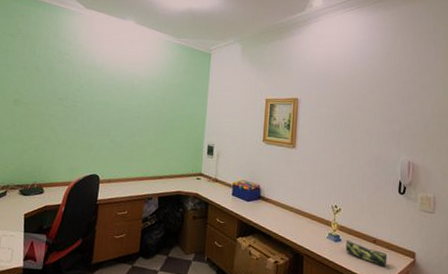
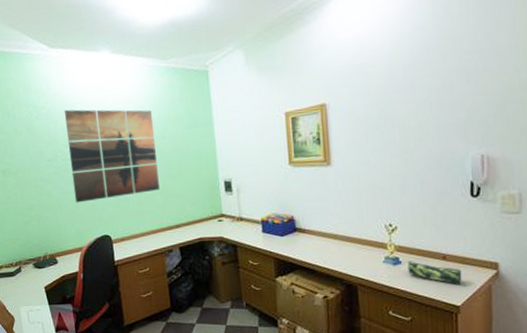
wall art: none [74,59,160,143] -> present [64,109,160,203]

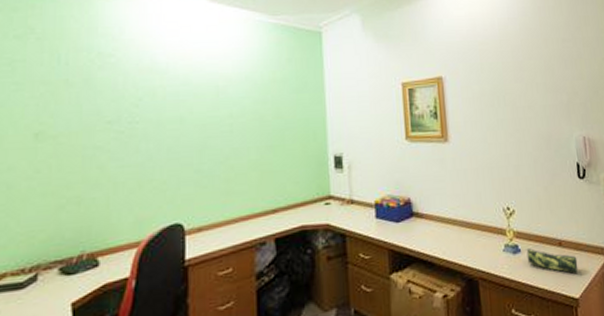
wall art: present [64,109,160,203] -> none [139,60,255,180]

